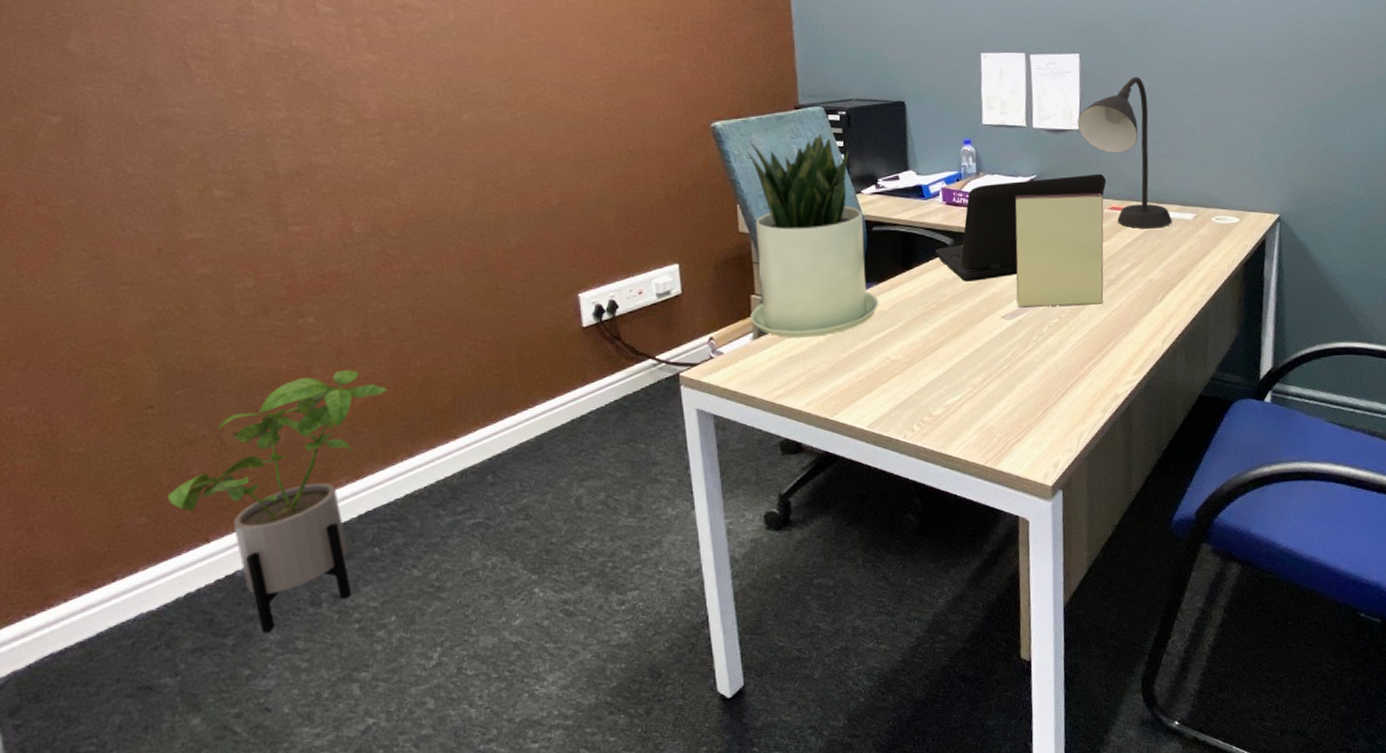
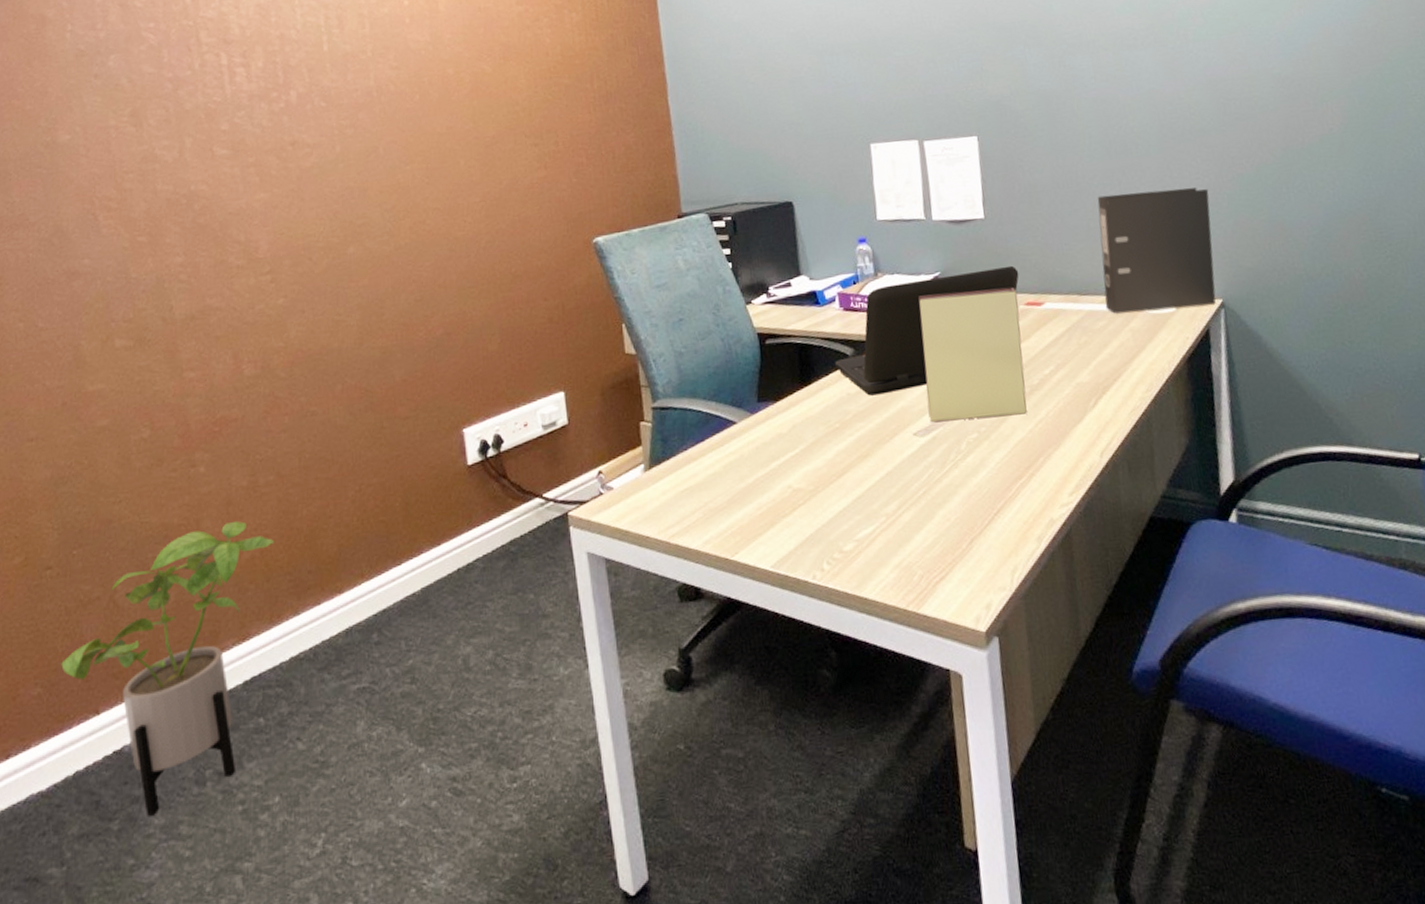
planter: present [747,133,879,338] -> none [631,242,778,468]
desk lamp: present [1077,76,1172,229] -> none [980,156,1098,325]
binder: none [1179,114,1278,222] -> present [1097,188,1216,314]

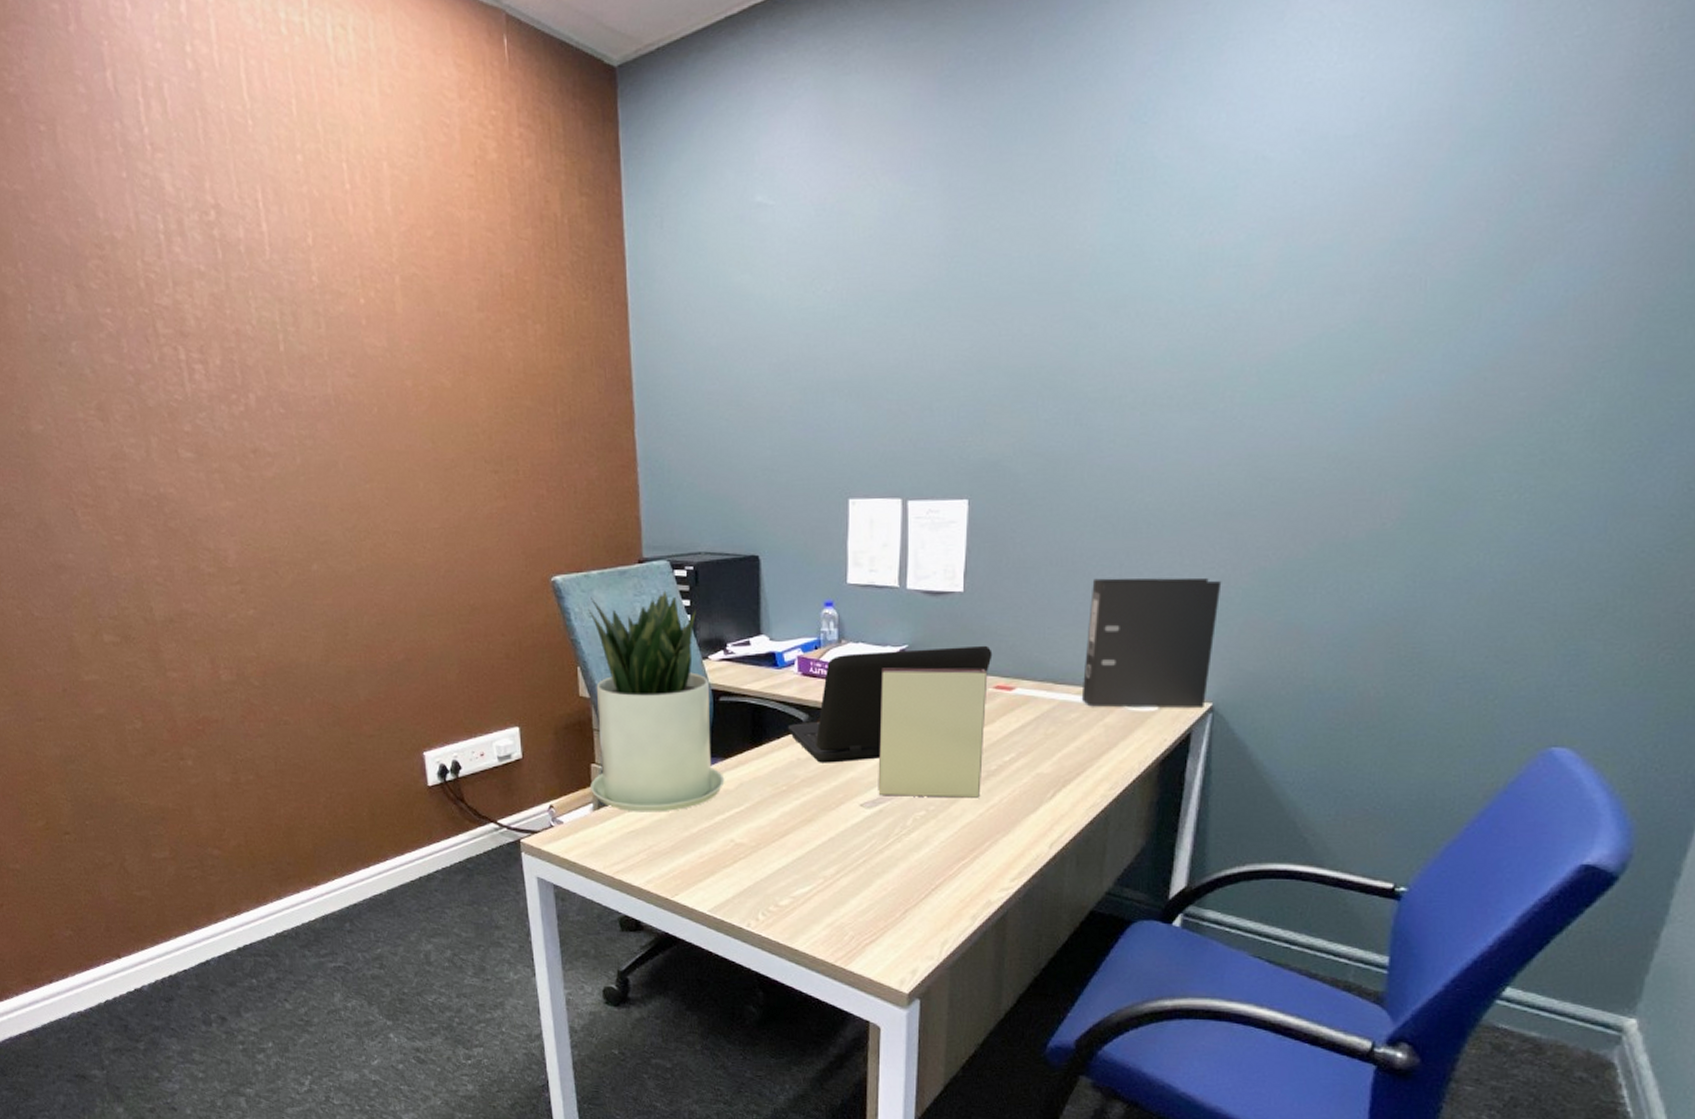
house plant: present [61,520,275,816] -> none [86,811,257,1042]
planter: none [631,242,778,468] -> present [588,590,725,812]

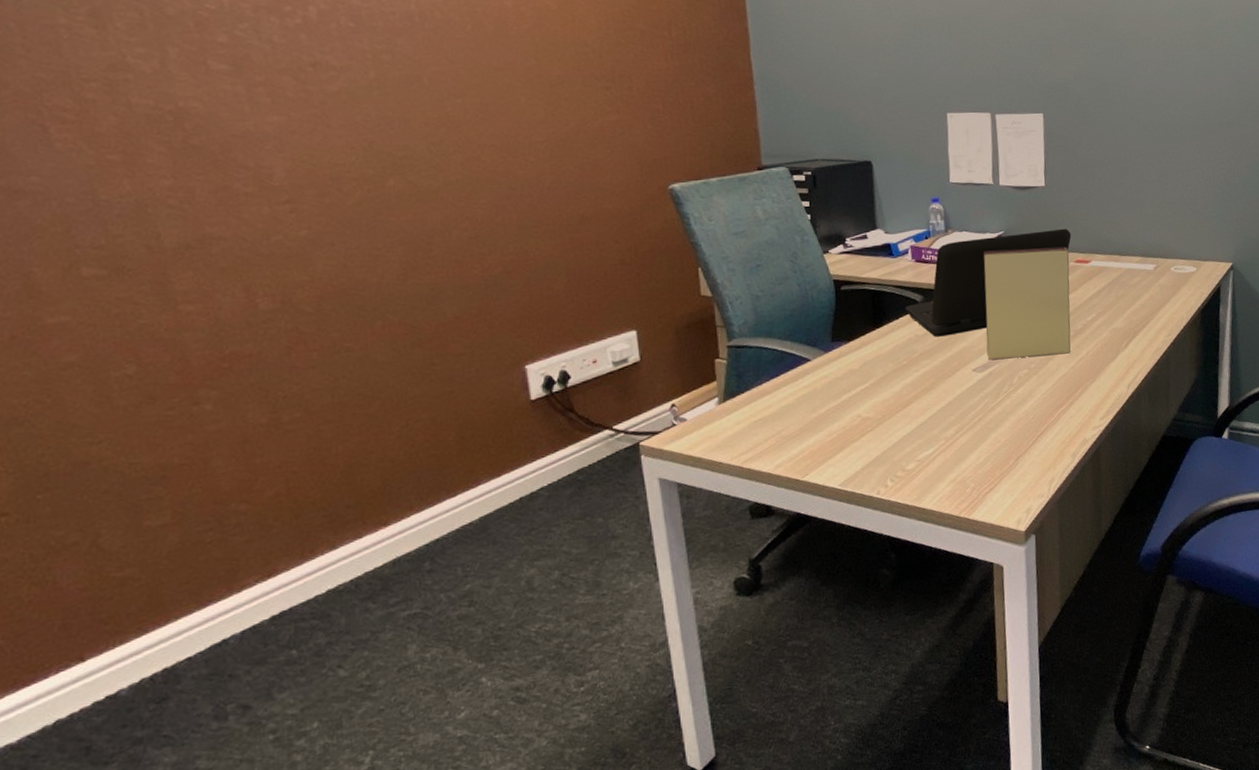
planter: present [588,590,725,812] -> none [708,194,850,401]
binder: present [1081,577,1222,709] -> none [1140,170,1229,272]

